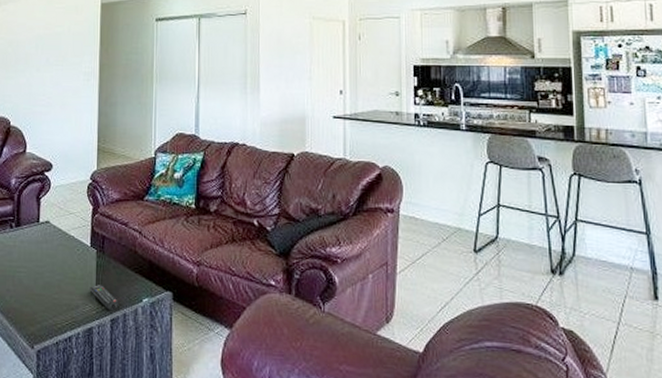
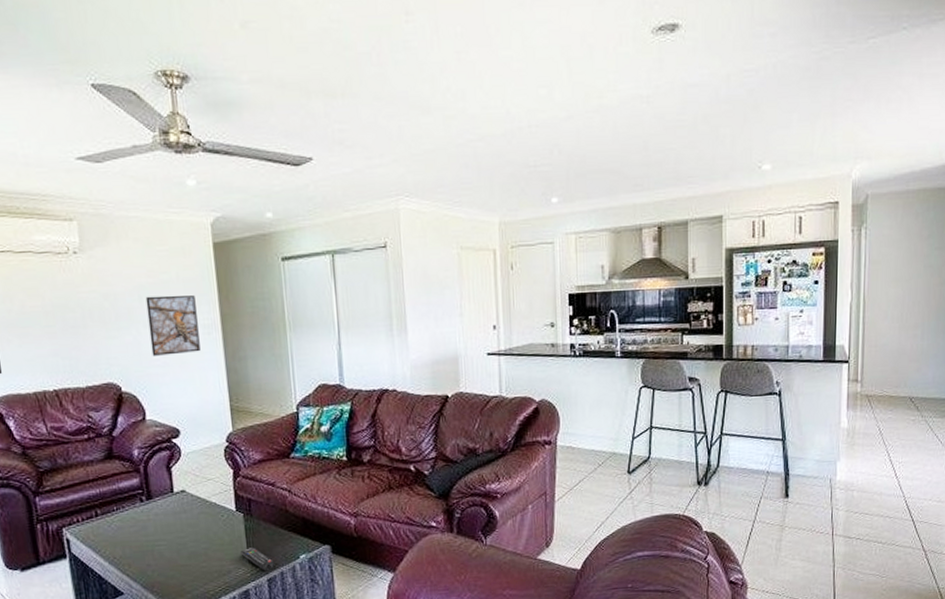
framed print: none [39,45,81,97] -> present [145,295,201,356]

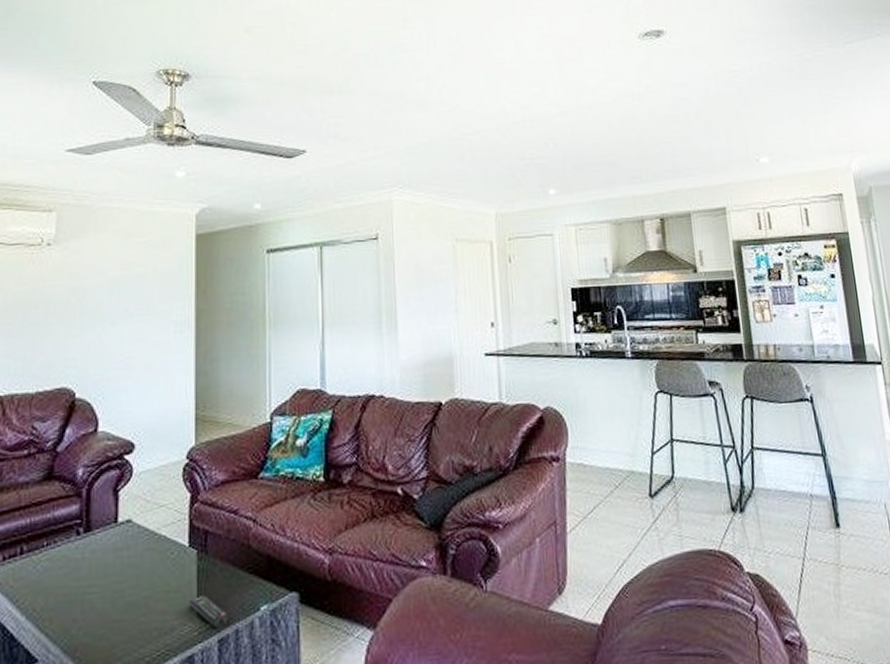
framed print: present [145,295,201,356] -> none [115,289,170,357]

